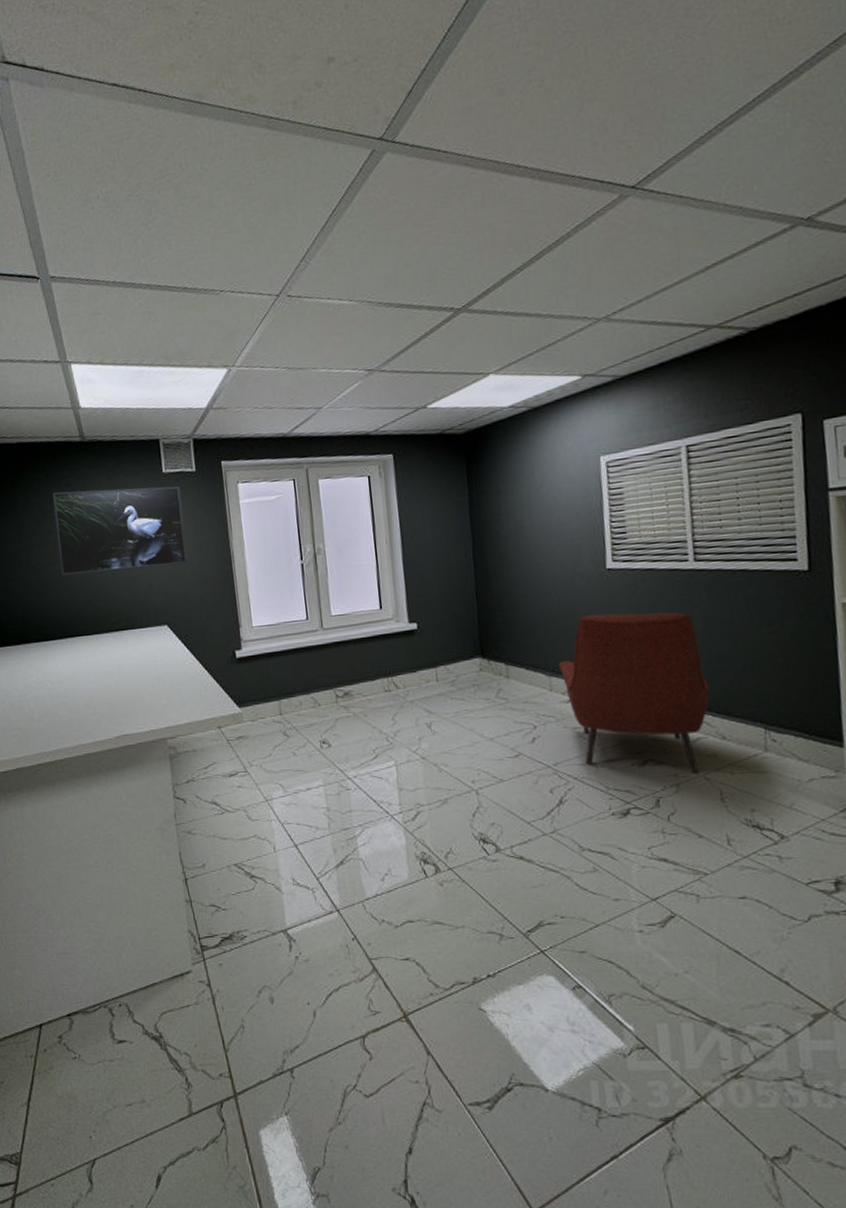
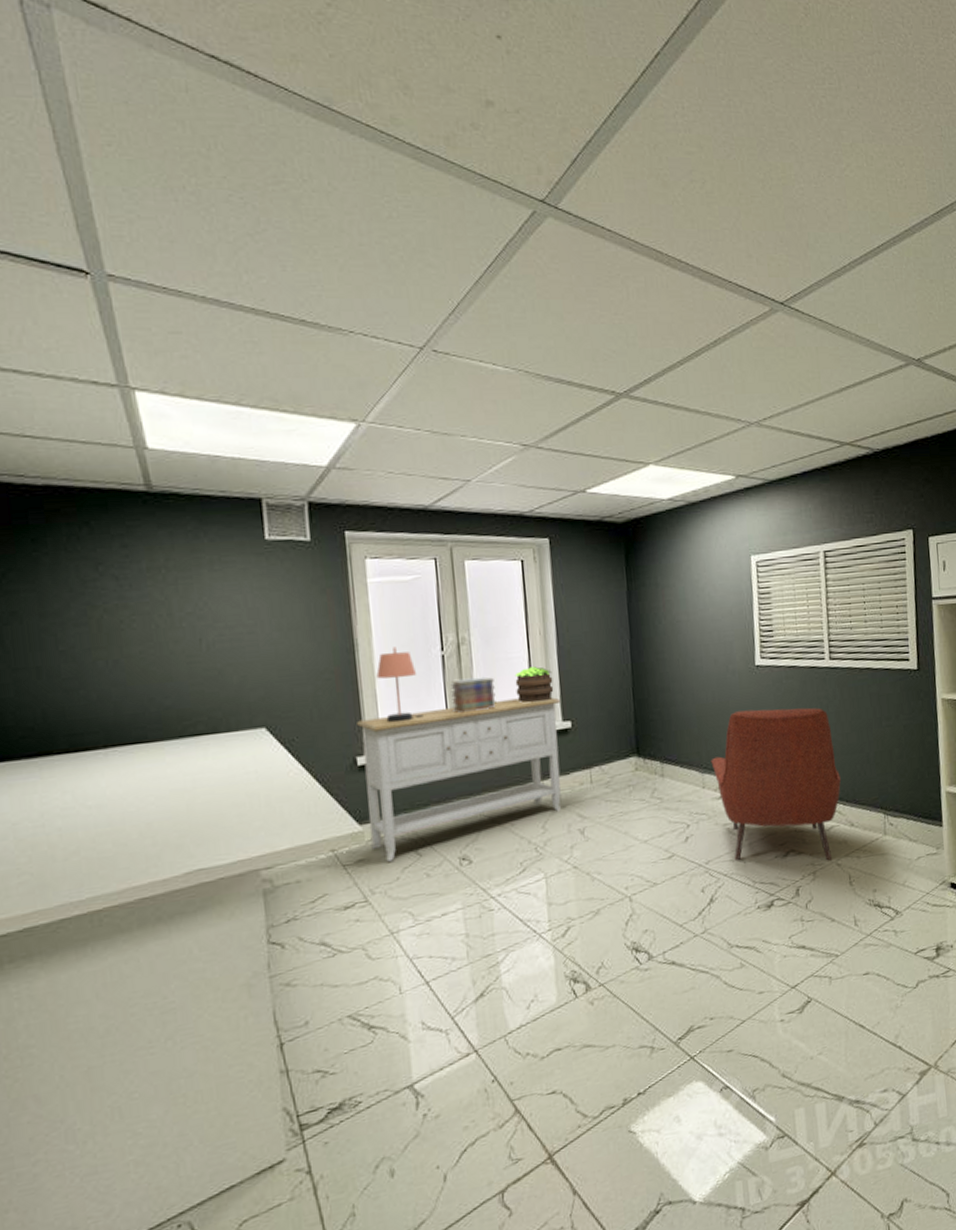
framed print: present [51,486,188,576] -> none [97,554,297,665]
sideboard: none [235,601,409,740] -> present [357,697,561,862]
table lamp: none [249,557,287,623] -> present [376,646,423,723]
book stack: none [309,582,349,615] -> present [450,676,496,714]
potted plant: none [364,573,400,606] -> present [515,666,554,703]

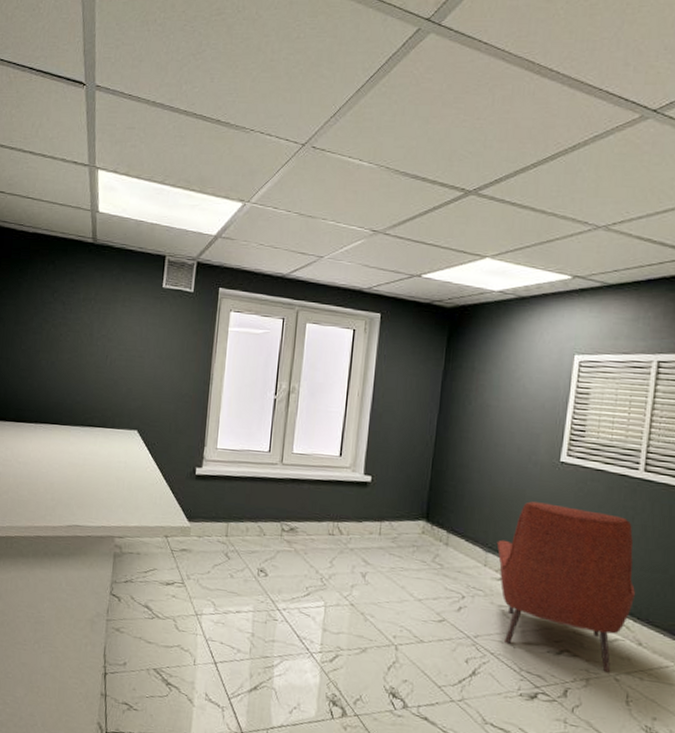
sideboard: present [357,697,561,862] -> none [194,439,366,557]
table lamp: present [376,646,423,723] -> none [222,385,252,448]
book stack: present [450,676,496,714] -> none [275,420,313,452]
potted plant: present [515,666,554,703] -> none [329,422,363,455]

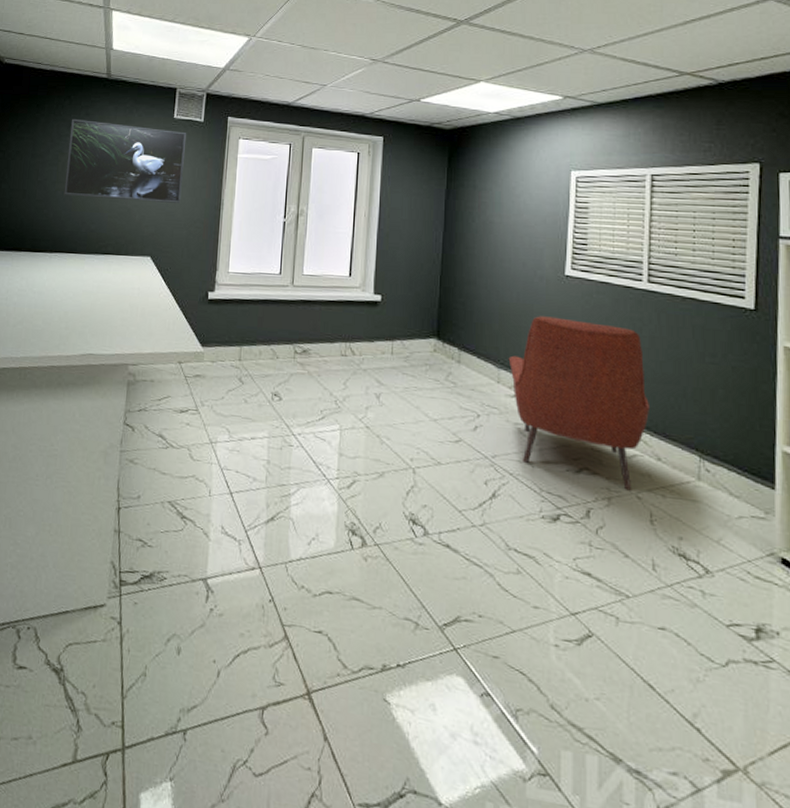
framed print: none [48,285,176,377] -> present [64,118,187,203]

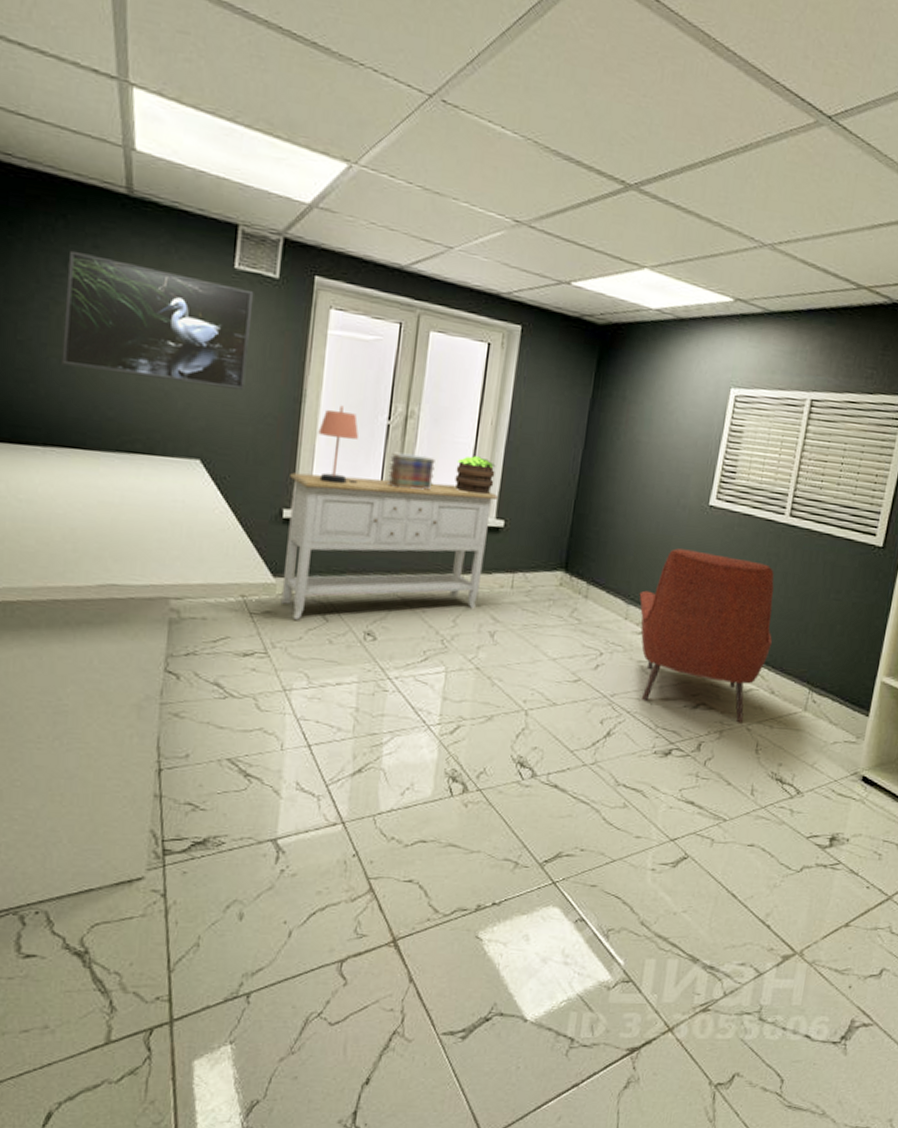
sideboard: none [207,263,375,382] -> present [280,472,499,620]
table lamp: none [233,209,262,271] -> present [318,405,359,485]
book stack: none [285,243,322,273] -> present [387,452,435,491]
potted plant: none [338,243,371,274] -> present [455,456,496,495]

